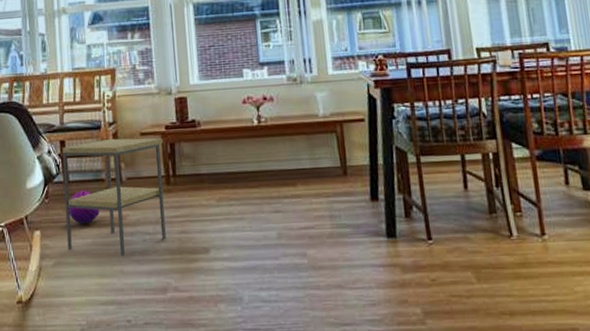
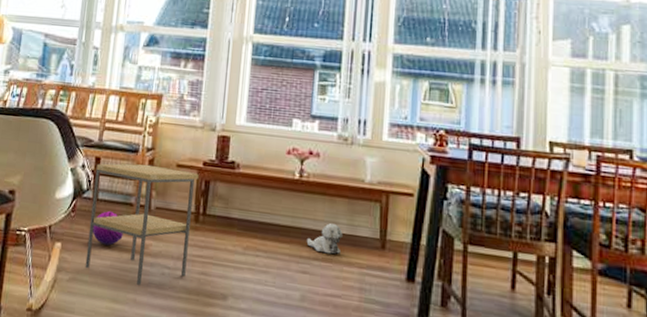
plush toy: none [274,161,307,190] -> present [306,223,343,255]

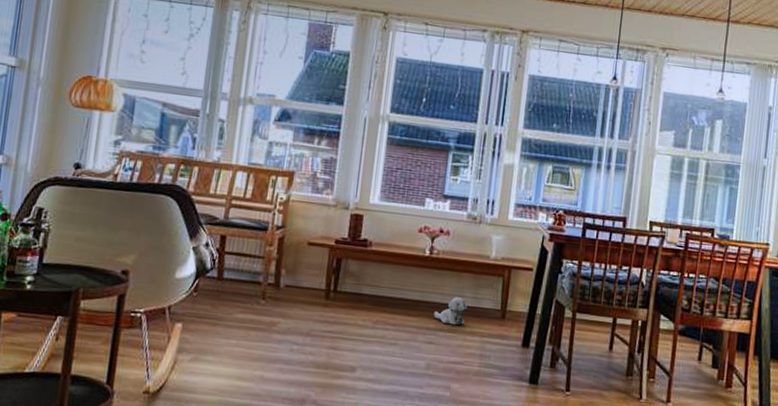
side table: present [85,163,199,285] -> none [208,242,330,362]
ball: present [92,211,123,246] -> none [217,290,250,325]

